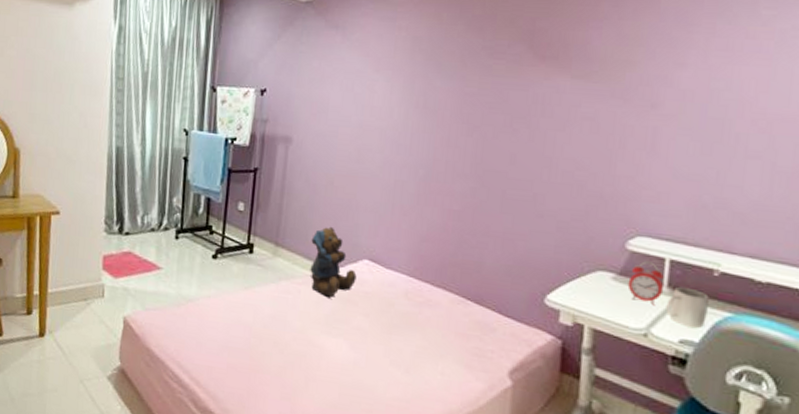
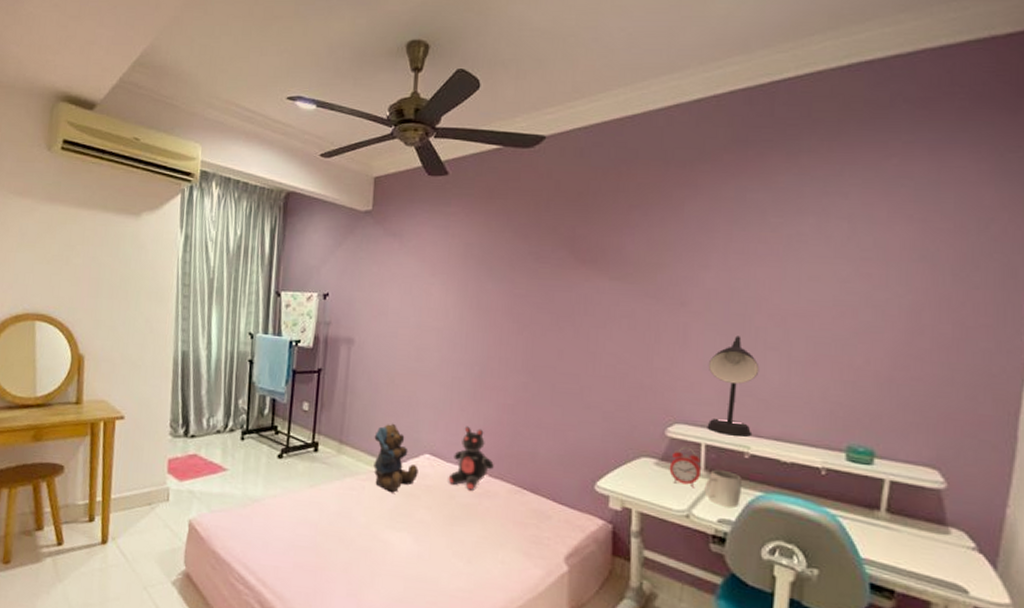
stuffed animal: none [387,232,437,299] -> present [448,426,494,490]
desk lamp: none [673,142,738,253] -> present [707,335,760,437]

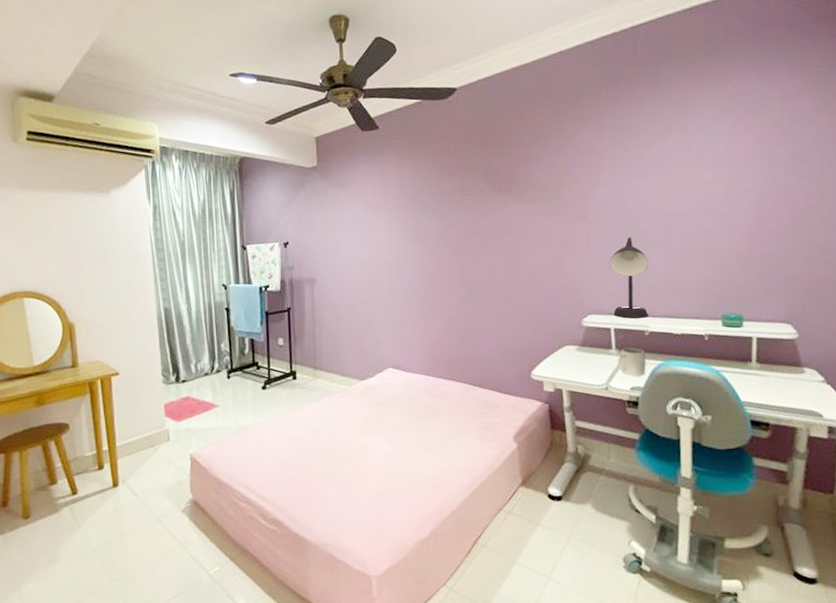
teddy bear: present [373,423,419,493] -> none [343,346,385,405]
stuffed animal: present [448,426,494,490] -> none [410,340,447,393]
alarm clock: present [669,447,701,487] -> none [588,332,613,364]

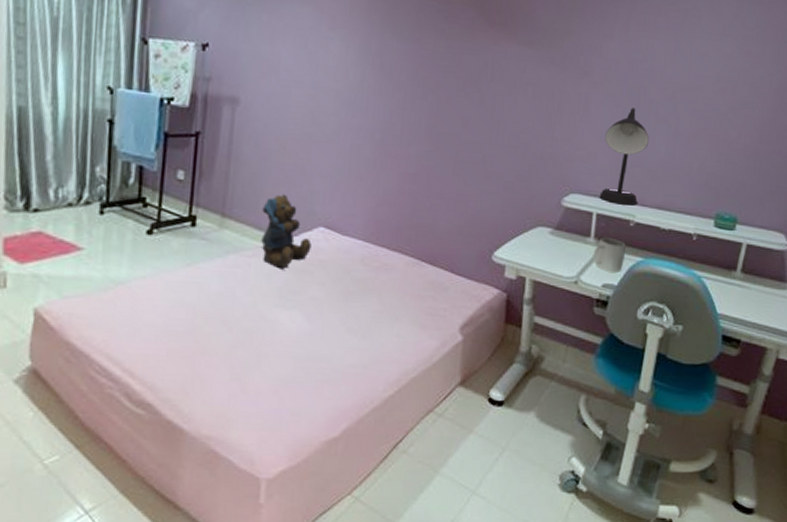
teddy bear: none [343,346,385,405] -> present [261,194,312,270]

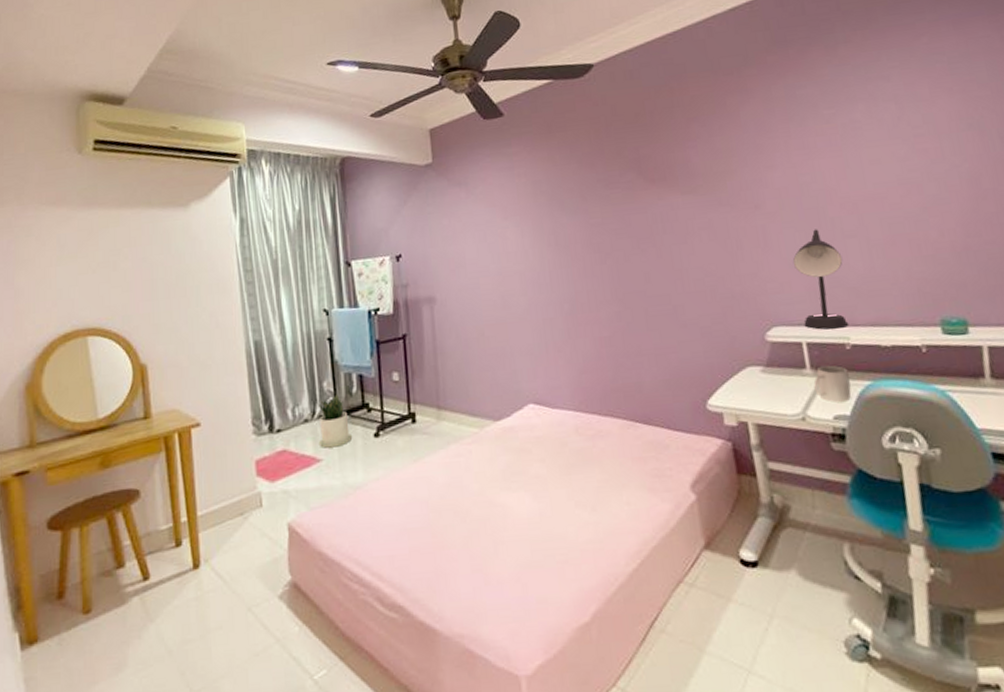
planter: none [81,182,122,238] -> present [317,394,353,448]
teddy bear: present [261,194,312,270] -> none [473,377,525,452]

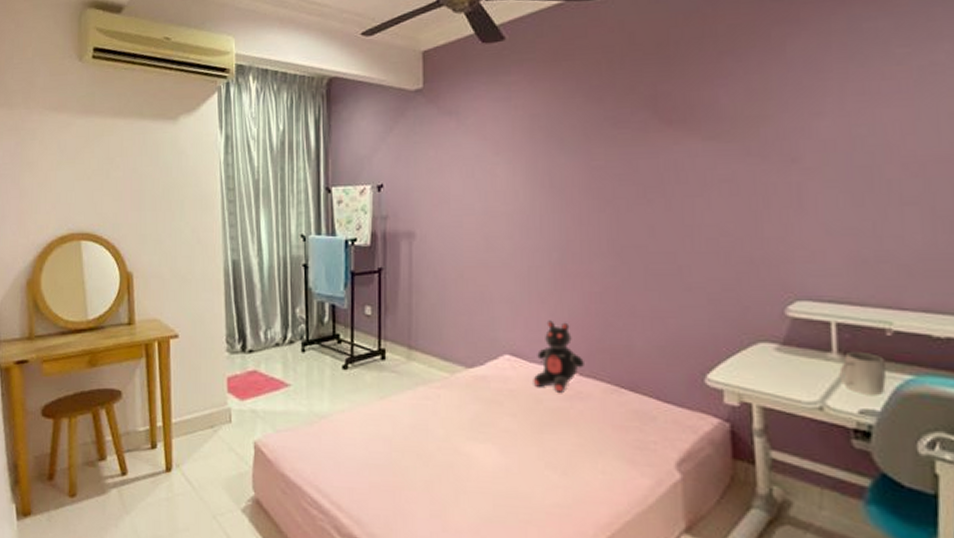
planter: present [317,394,353,448] -> none [288,322,321,374]
stuffed animal: none [556,367,602,434] -> present [533,320,584,392]
desk lamp: present [793,229,848,330] -> none [832,191,897,310]

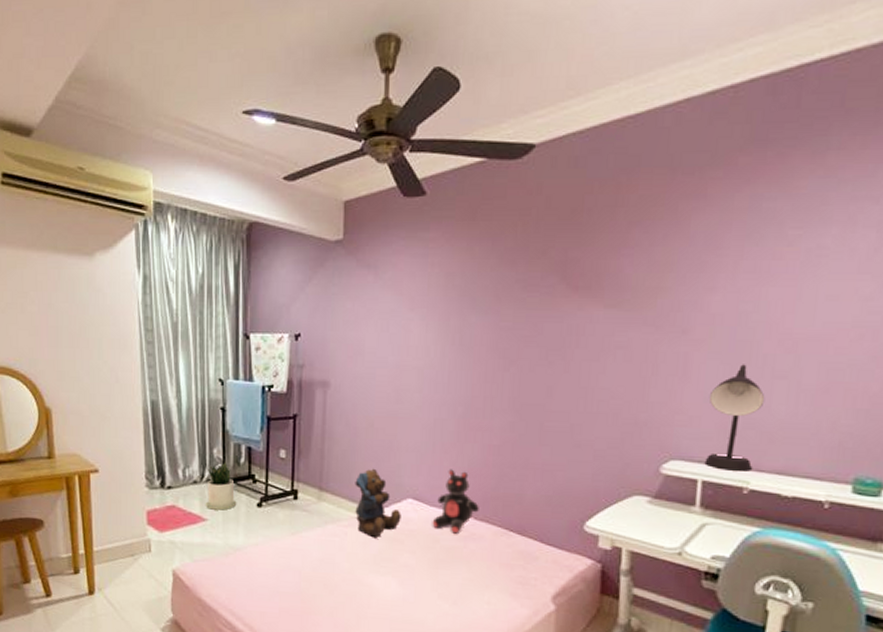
planter: none [288,322,321,374] -> present [205,462,237,510]
teddy bear: none [446,322,499,400] -> present [355,468,401,538]
desk lamp: none [832,191,897,310] -> present [704,364,765,471]
mug: present [839,351,886,397] -> none [698,505,739,545]

